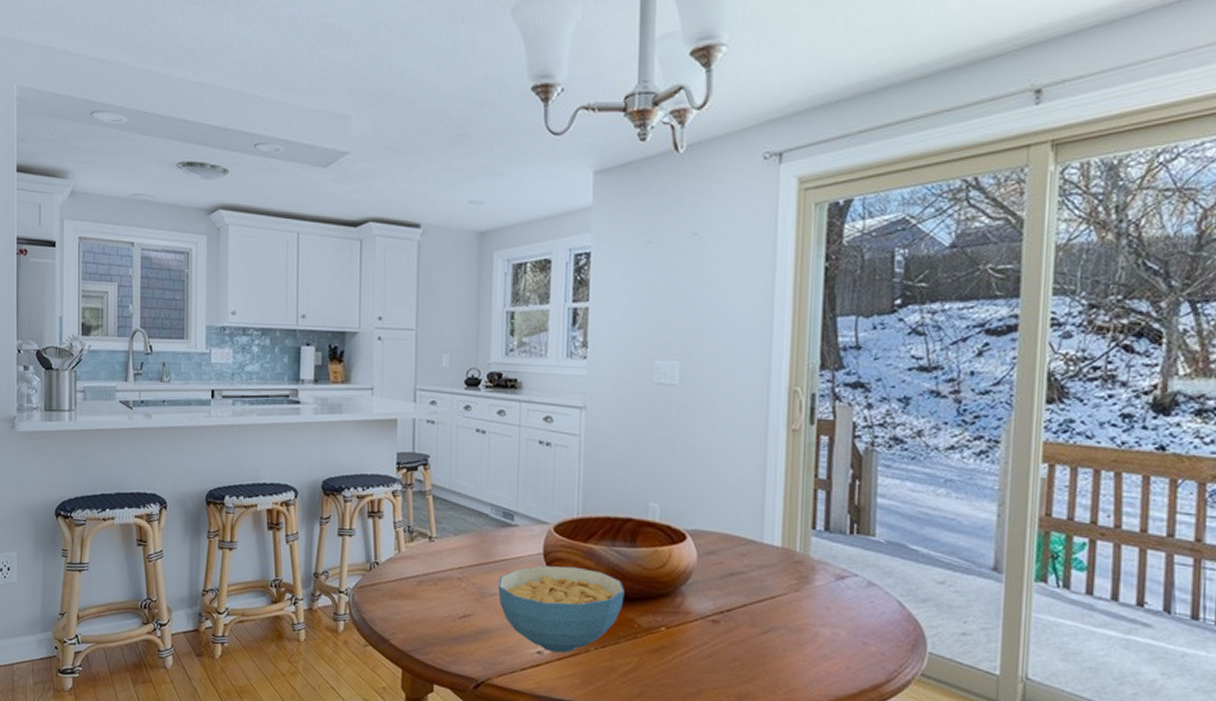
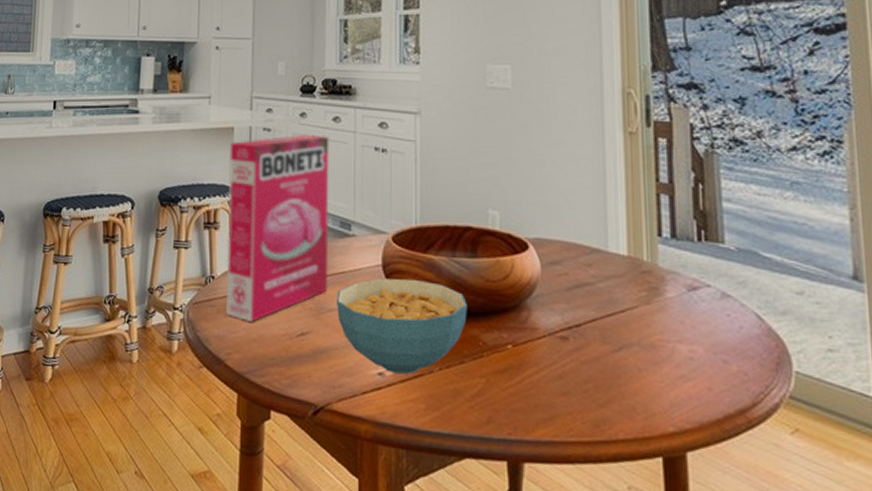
cereal box: none [389,427,494,605] -> present [225,134,329,322]

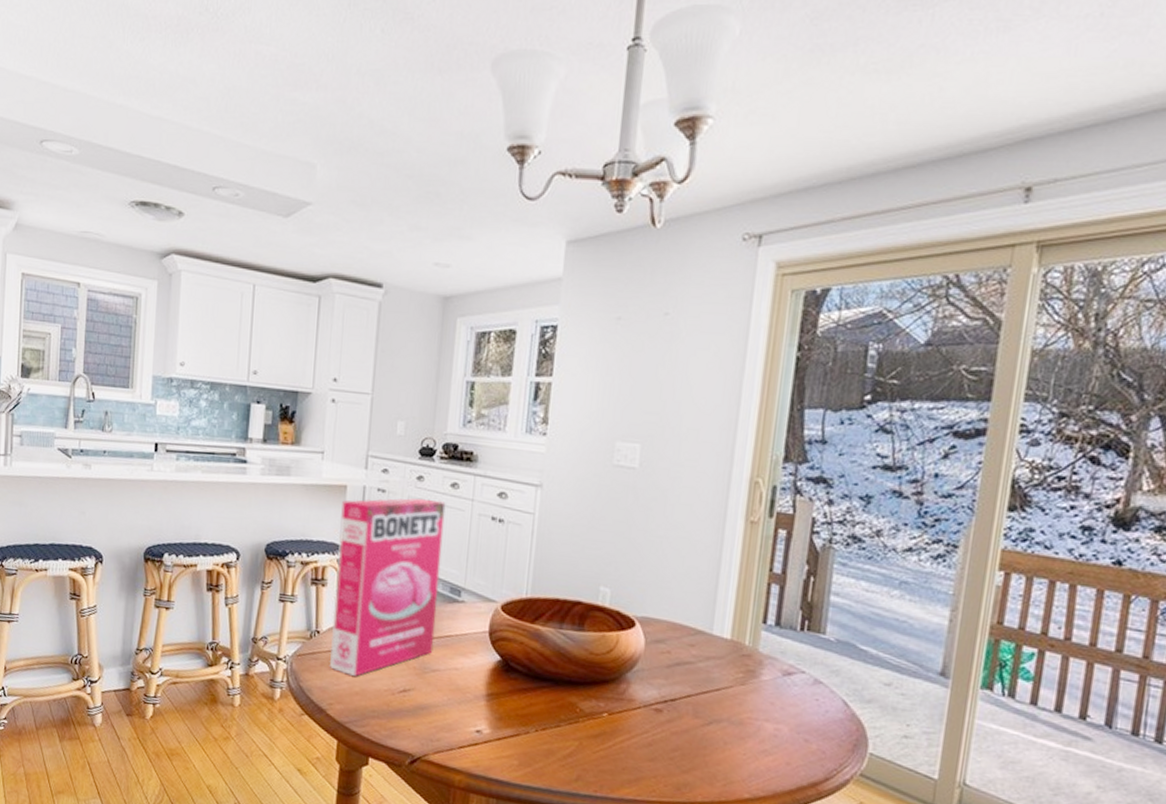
cereal bowl: present [337,278,467,374] -> none [440,644,569,733]

